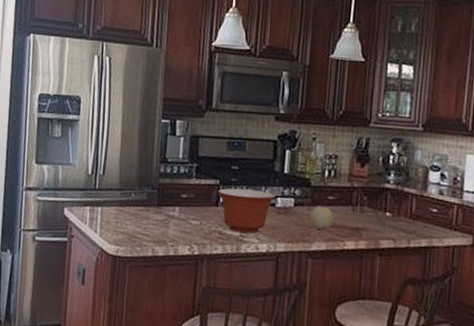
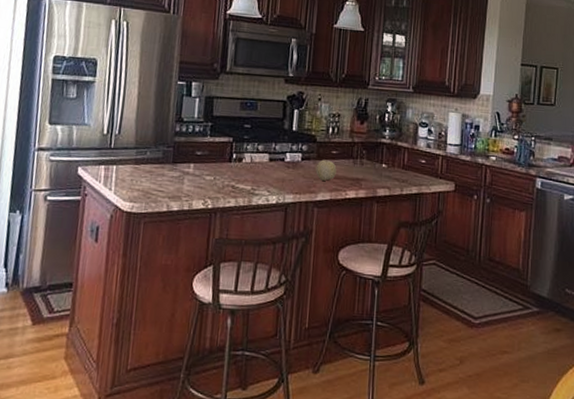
mixing bowl: present [217,188,276,233] -> none [231,145,285,186]

